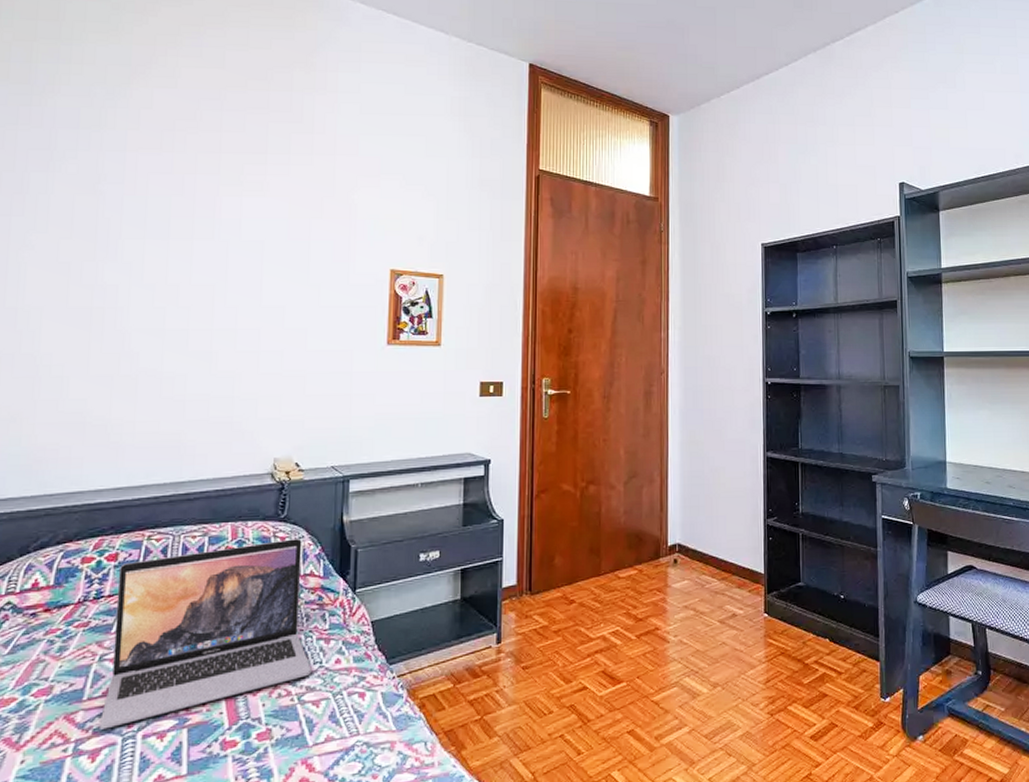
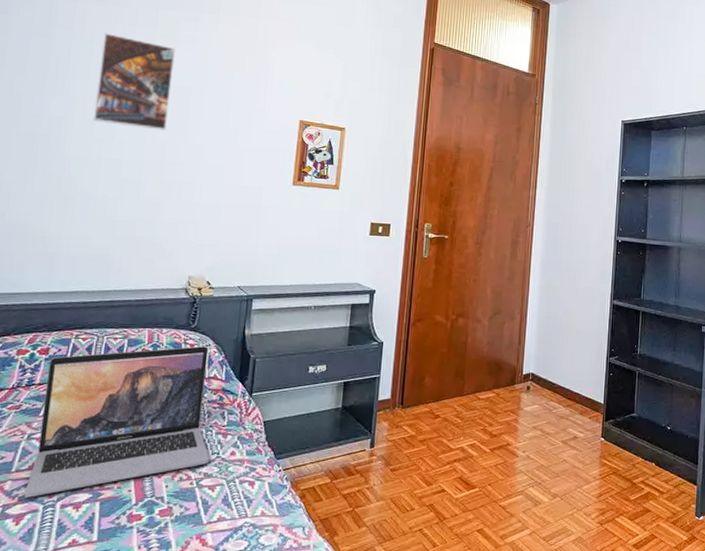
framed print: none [154,185,243,292] -> present [94,33,176,131]

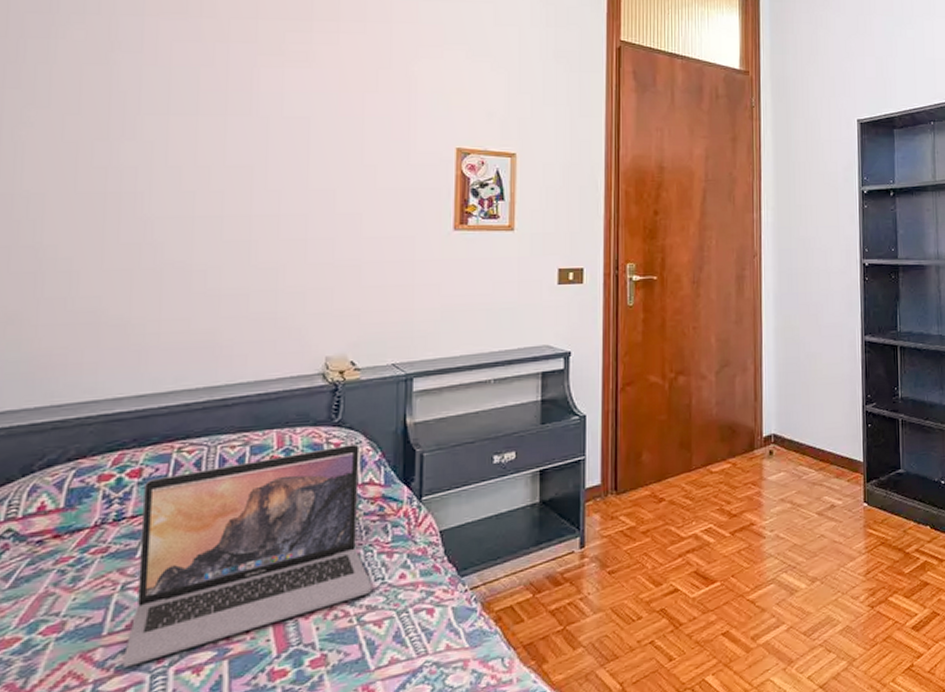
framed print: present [94,33,176,131] -> none [180,54,285,174]

